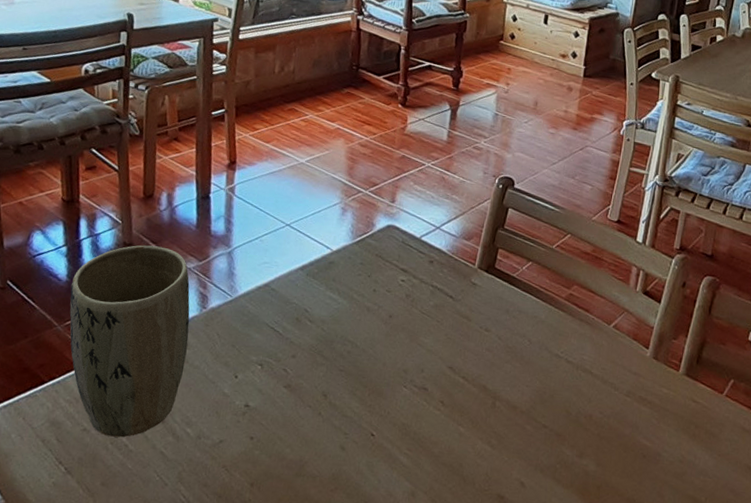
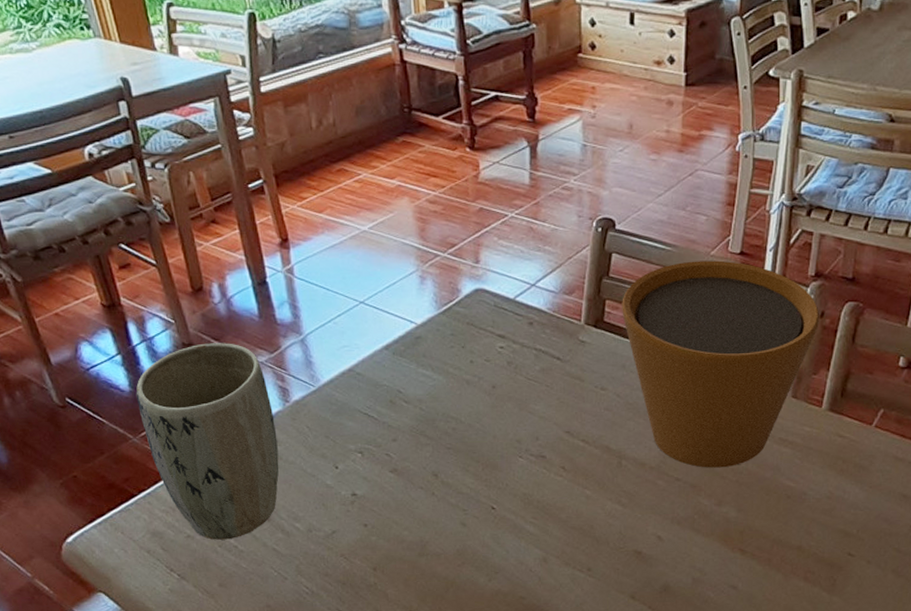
flower pot: none [511,223,682,420] -> present [622,260,820,468]

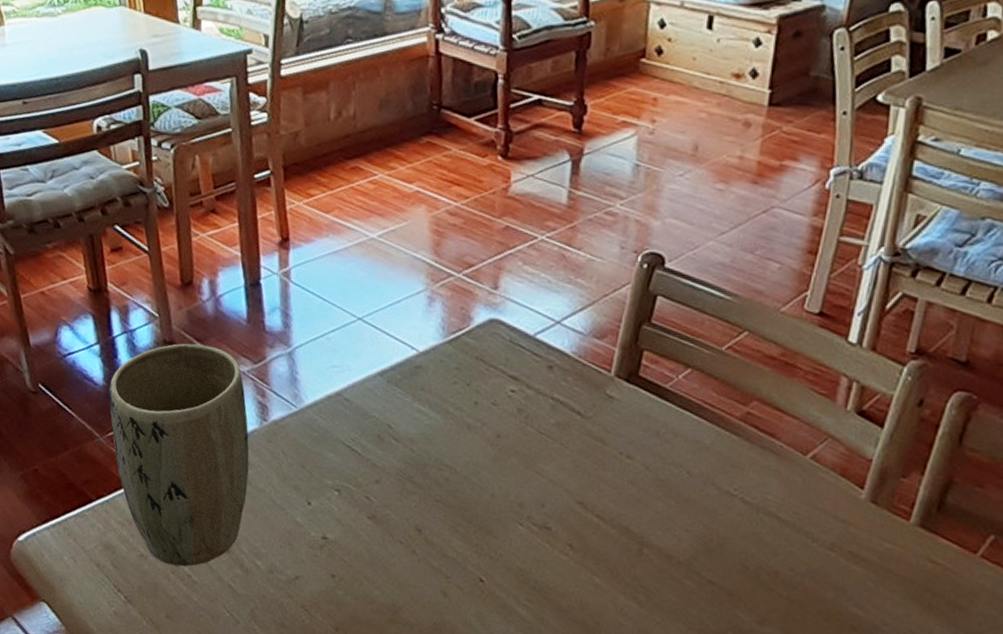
flower pot: present [622,260,820,468] -> none [662,316,918,578]

